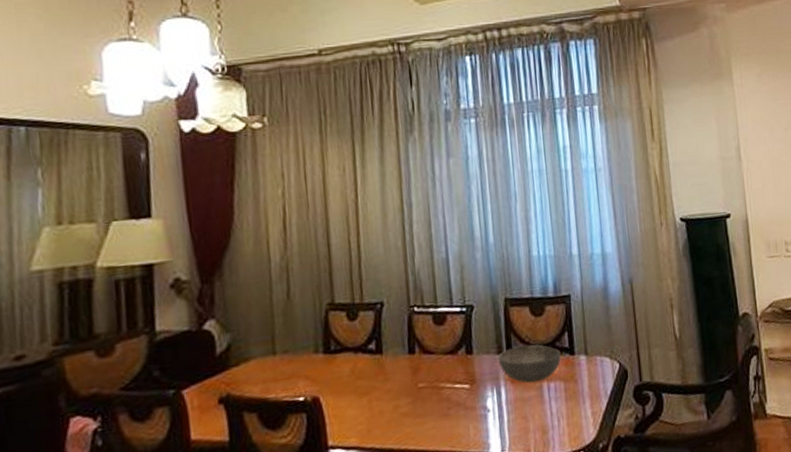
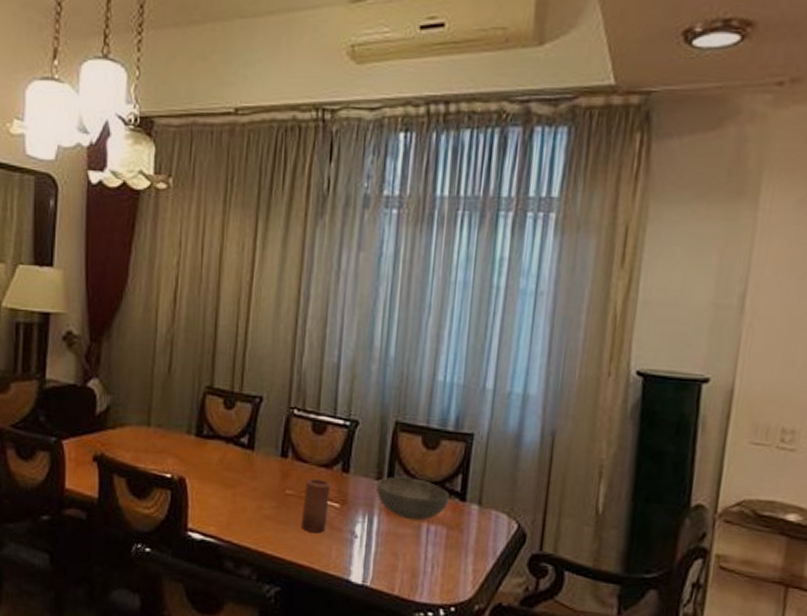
candle: none [435,365,461,418] -> present [301,478,330,533]

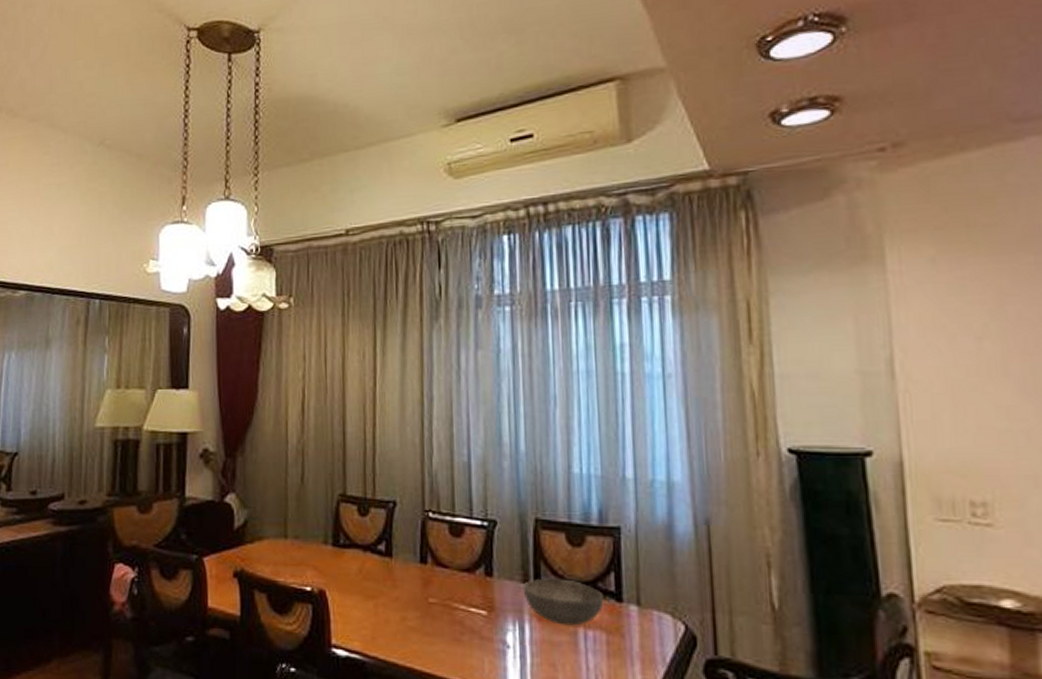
candle: present [301,478,330,533] -> none [448,584,476,644]

